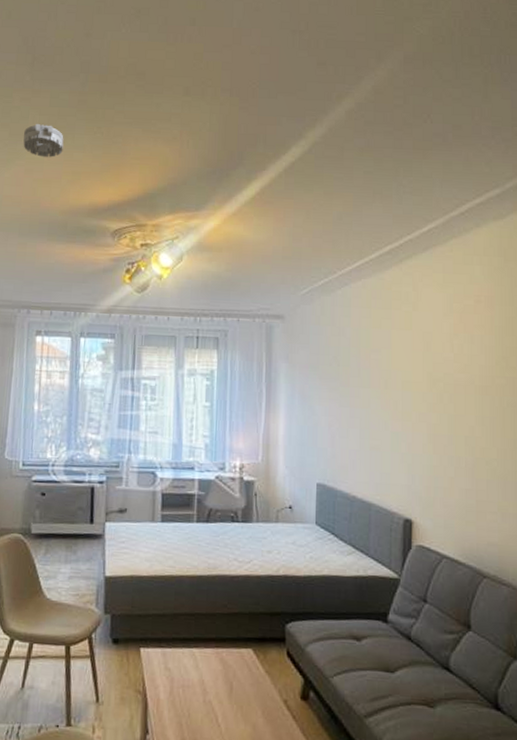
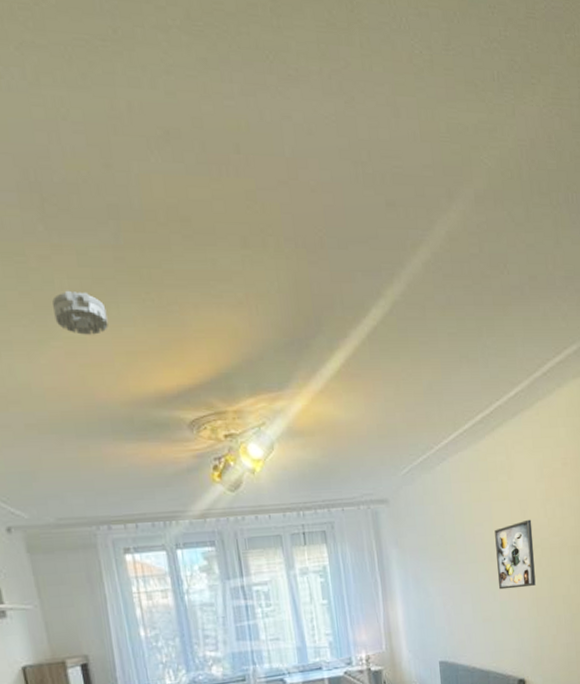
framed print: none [391,352,435,422] -> present [495,519,536,590]

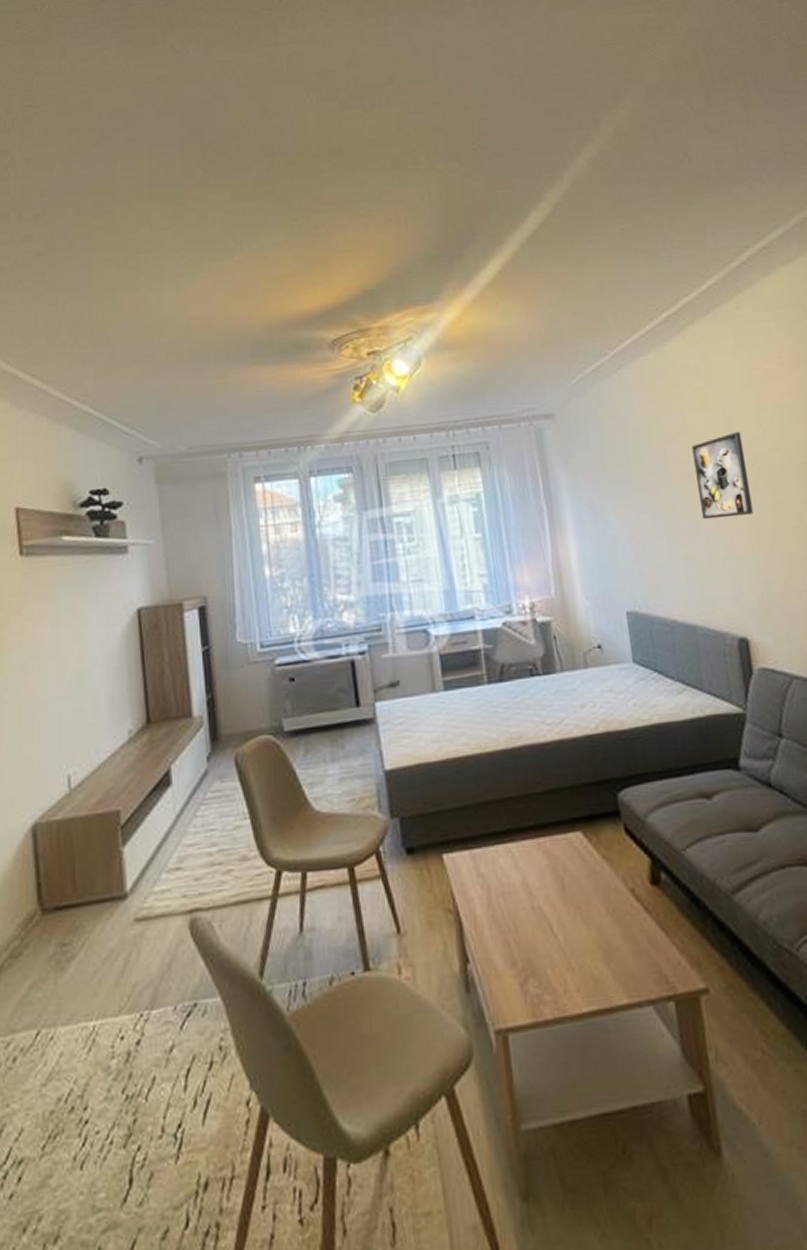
smoke detector: present [52,290,108,335] -> none [204,224,255,265]

